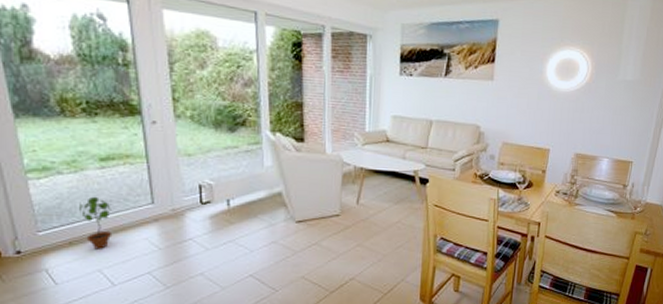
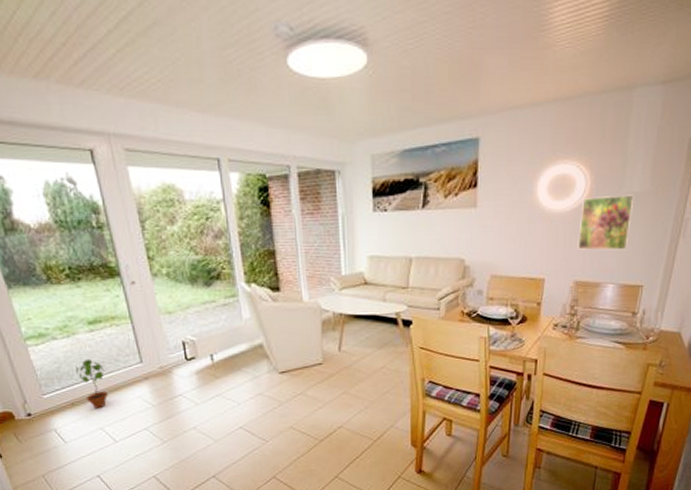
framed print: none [579,81,627,129] -> present [577,194,635,251]

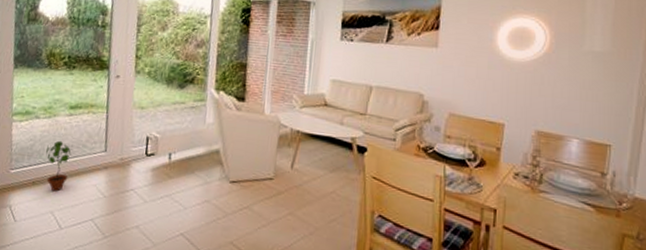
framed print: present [577,194,635,251] -> none [538,51,596,106]

